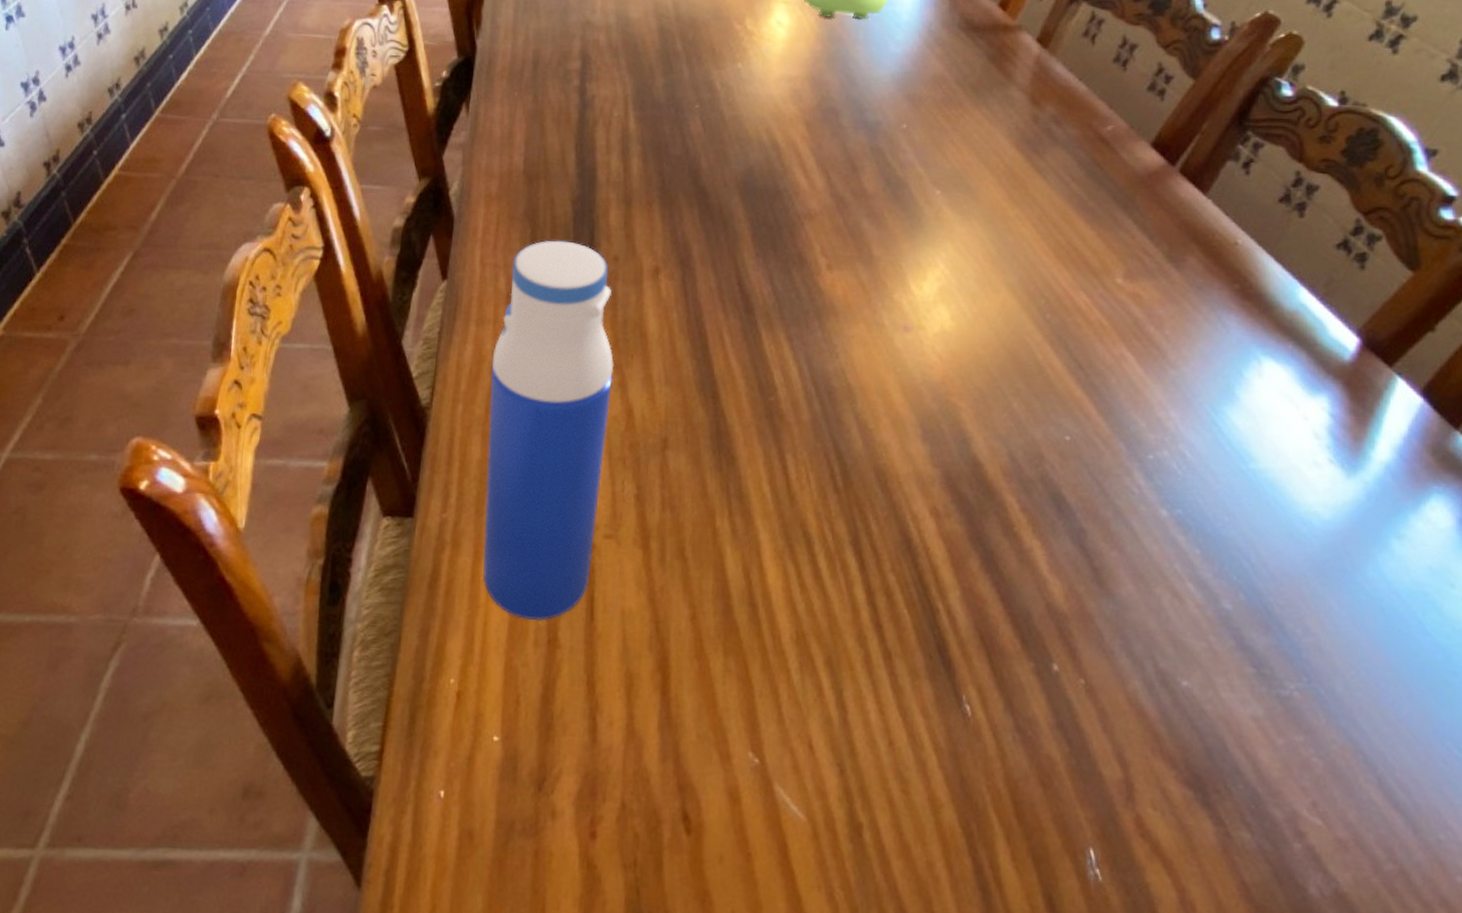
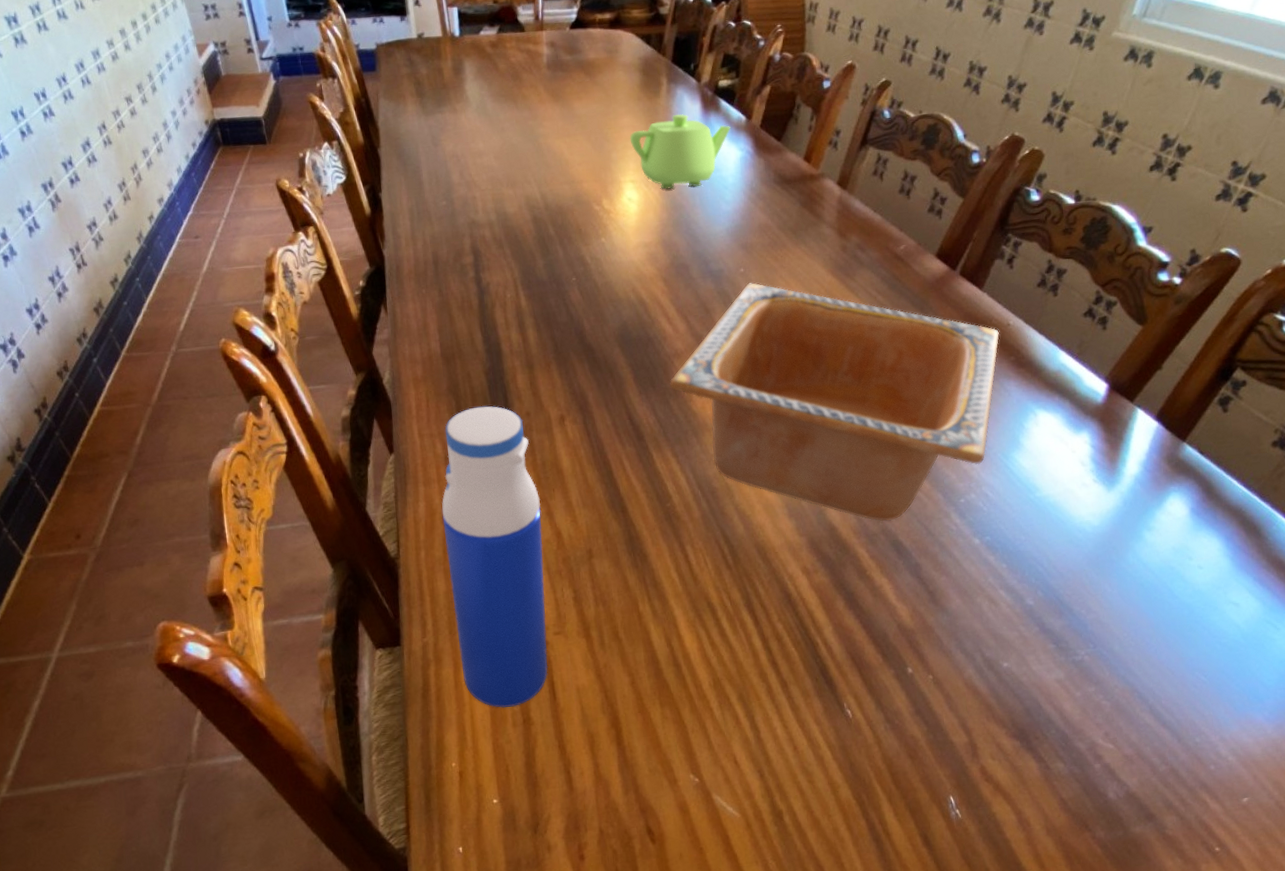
serving bowl: none [795,143,1224,468] -> present [669,282,1000,522]

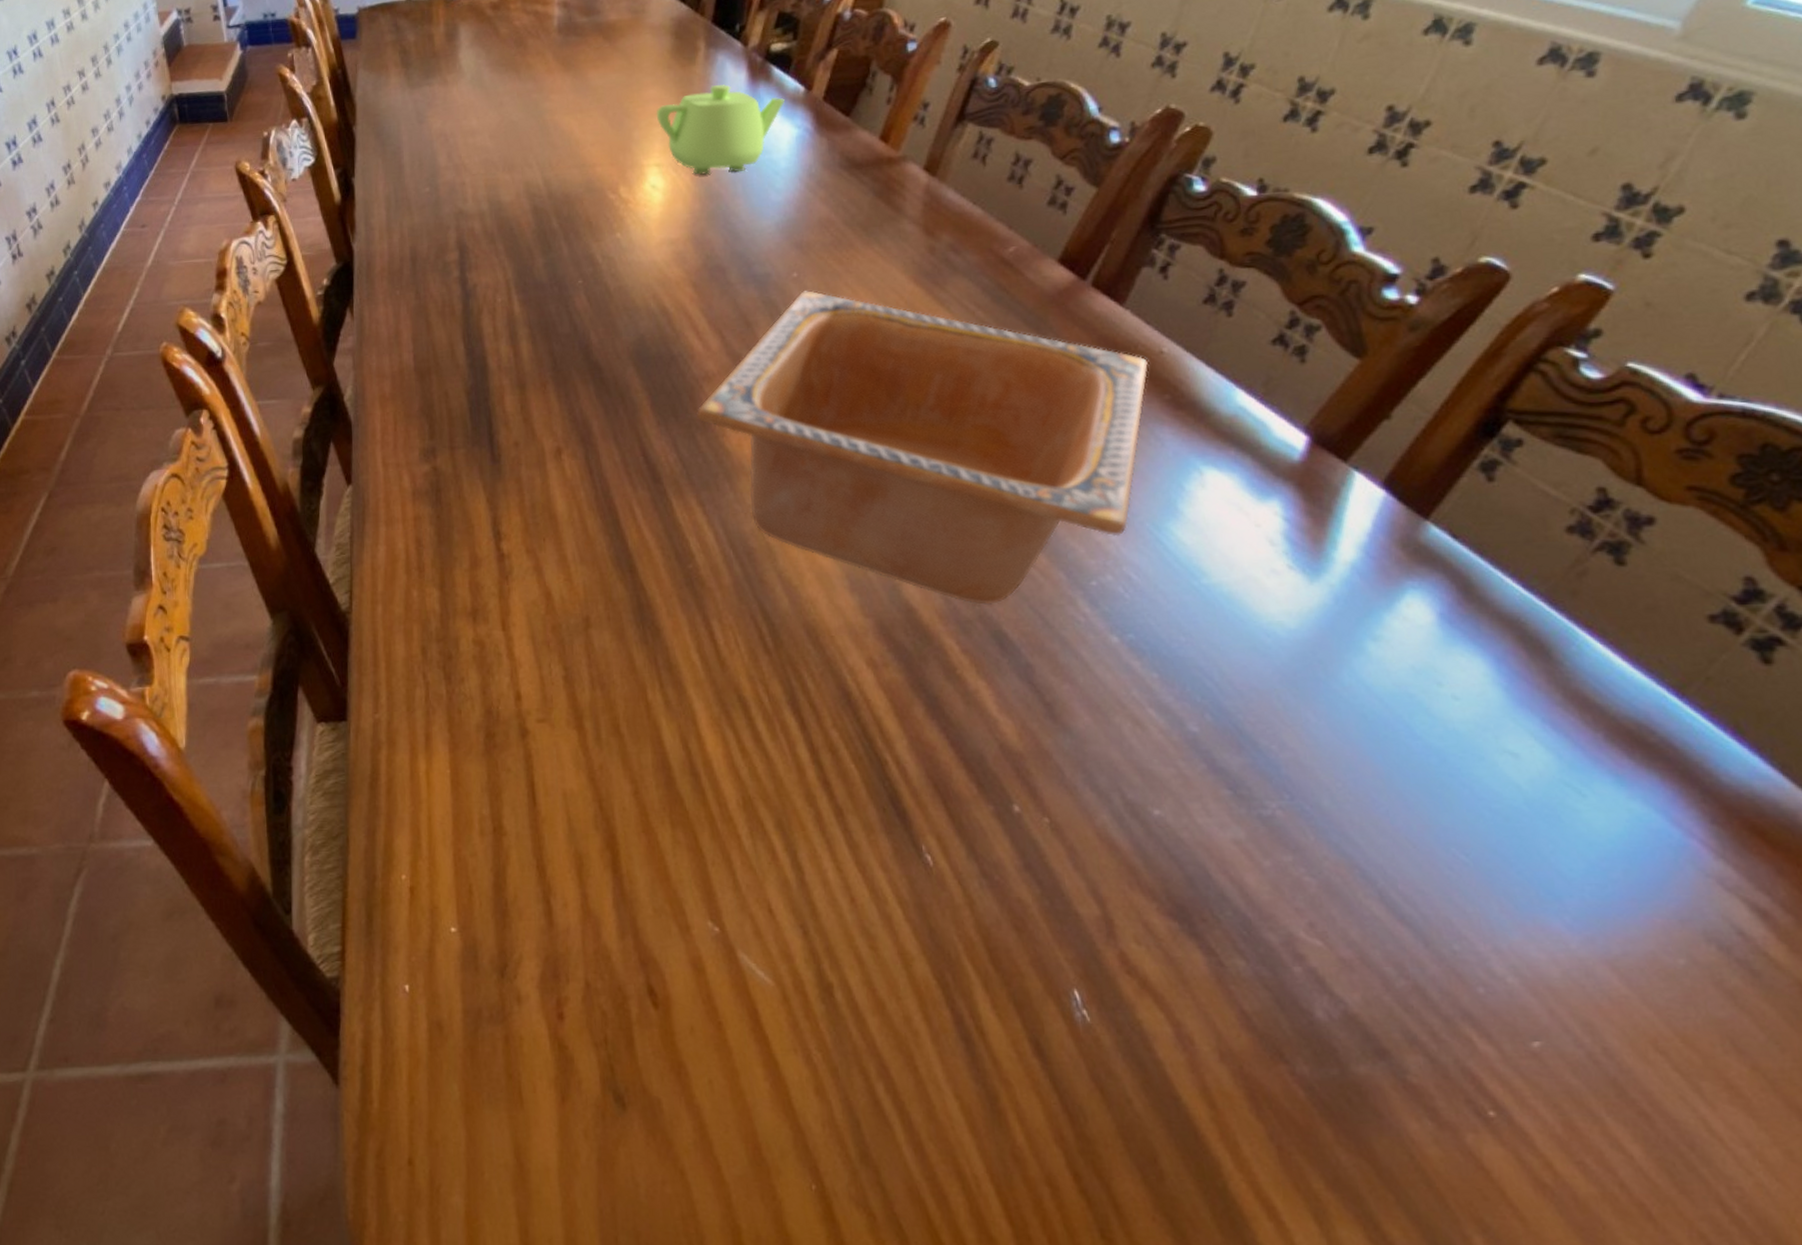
water bottle: present [441,405,548,708] -> none [405,432,528,811]

